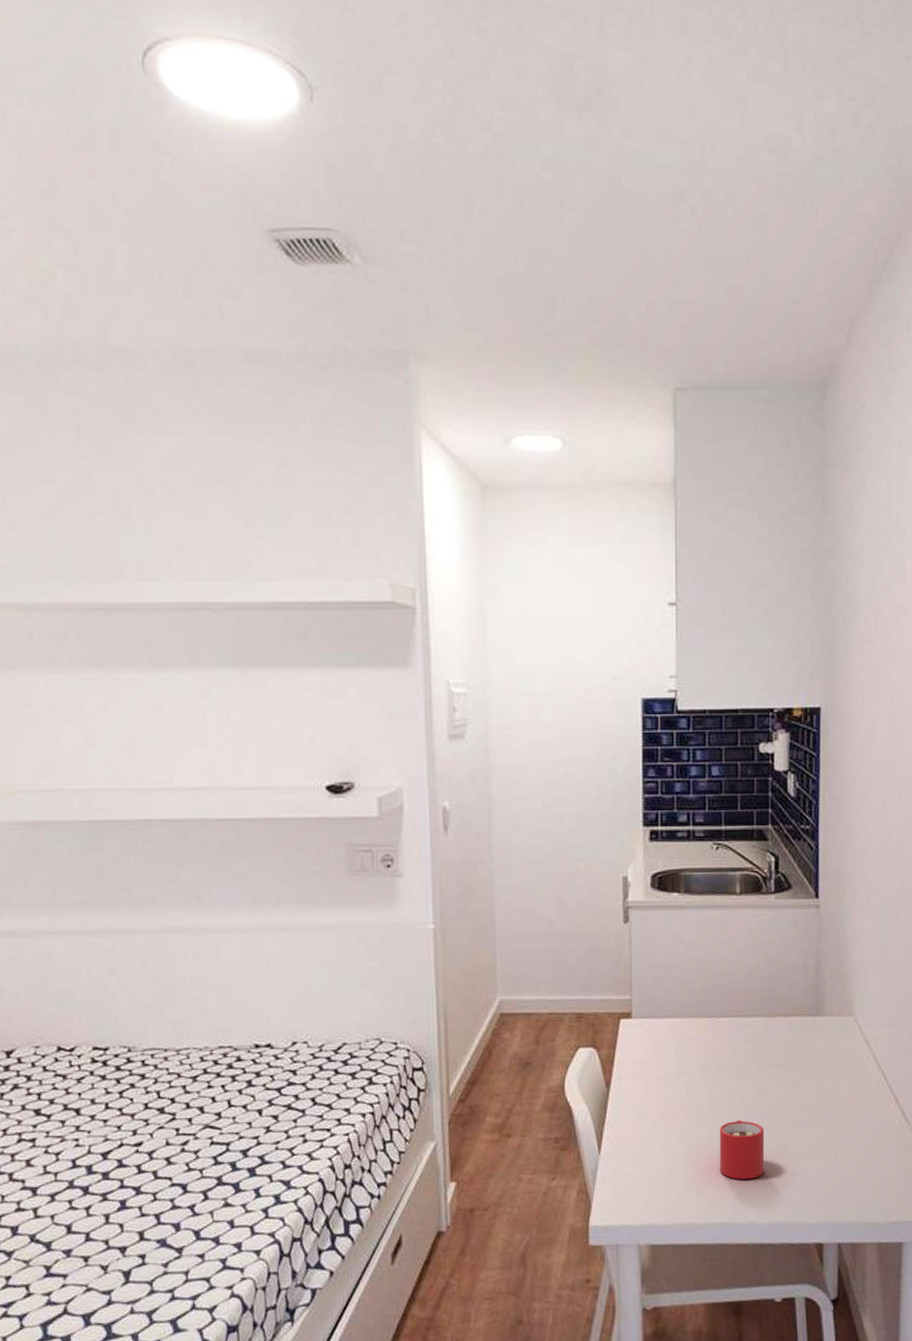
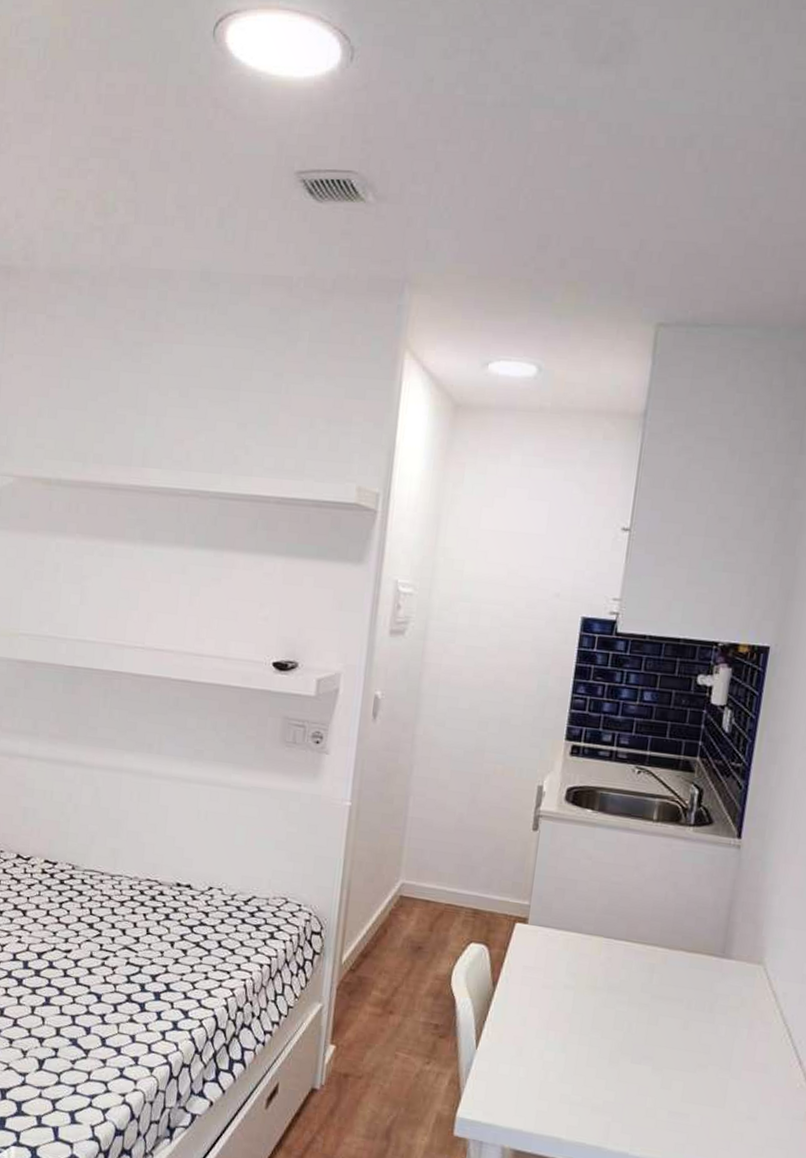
mug: present [719,1119,765,1180] -> none [596,1045,650,1109]

